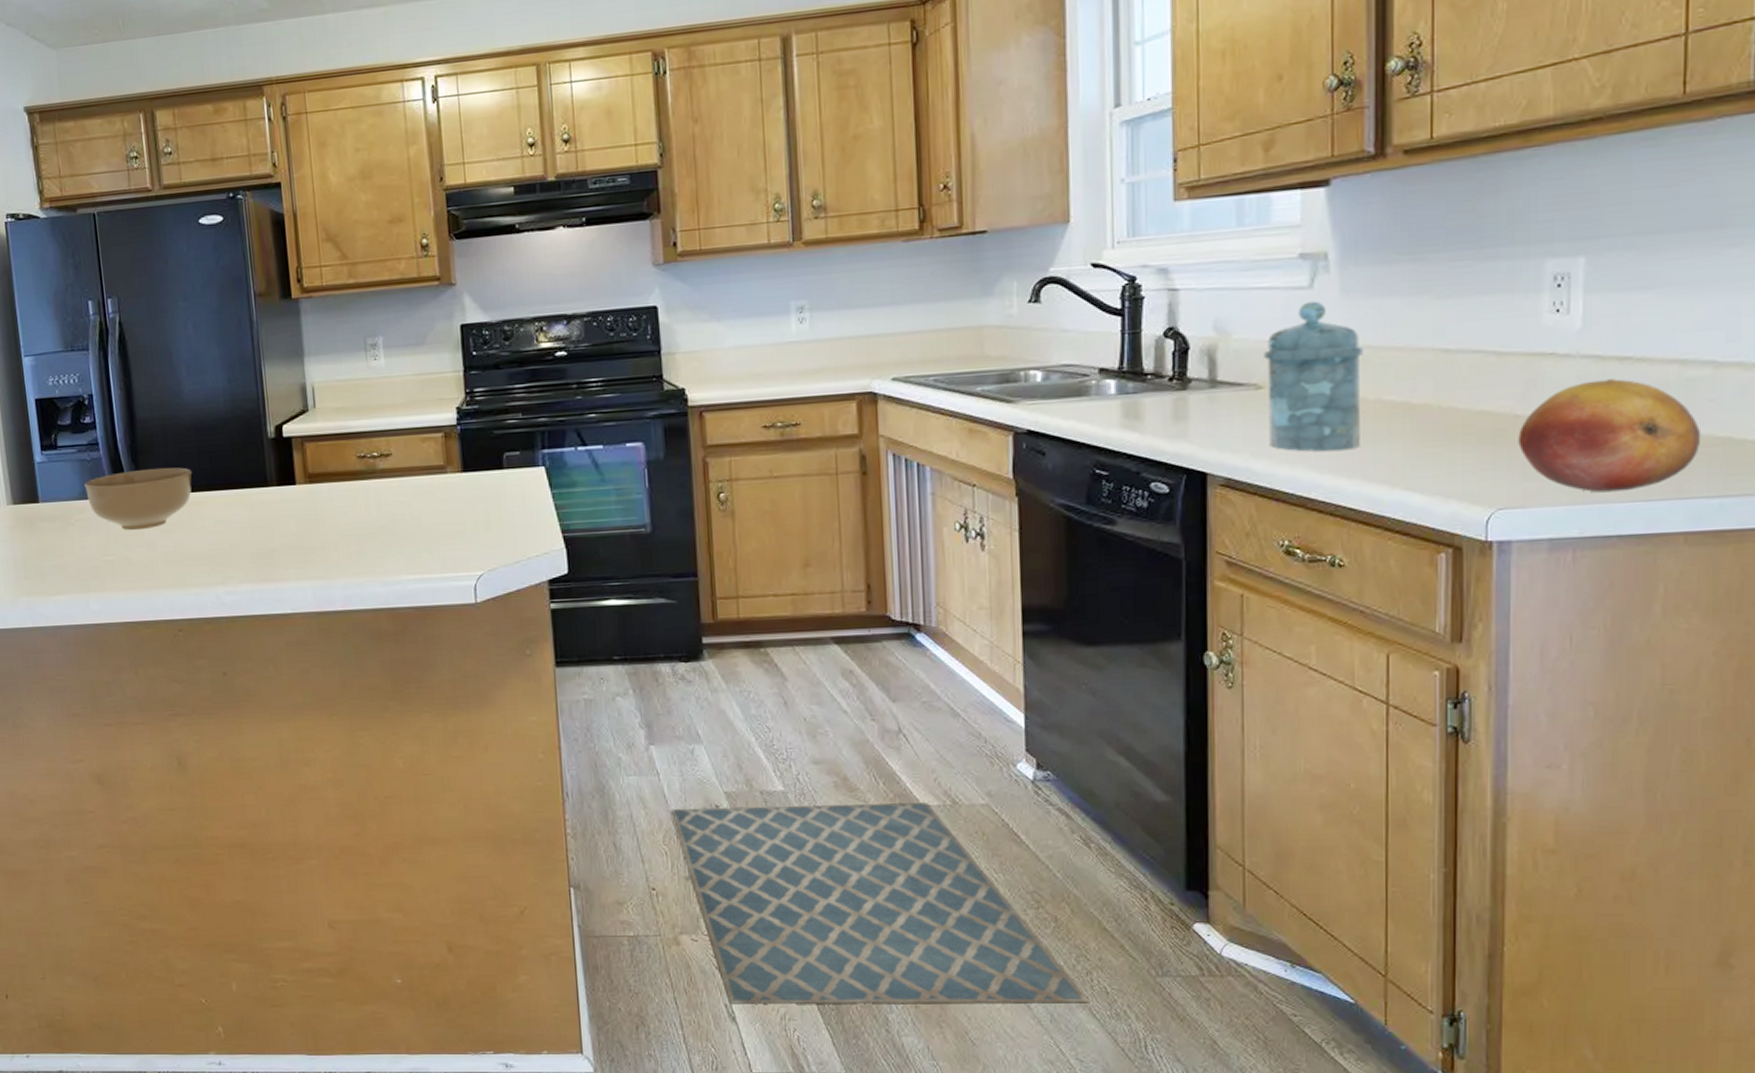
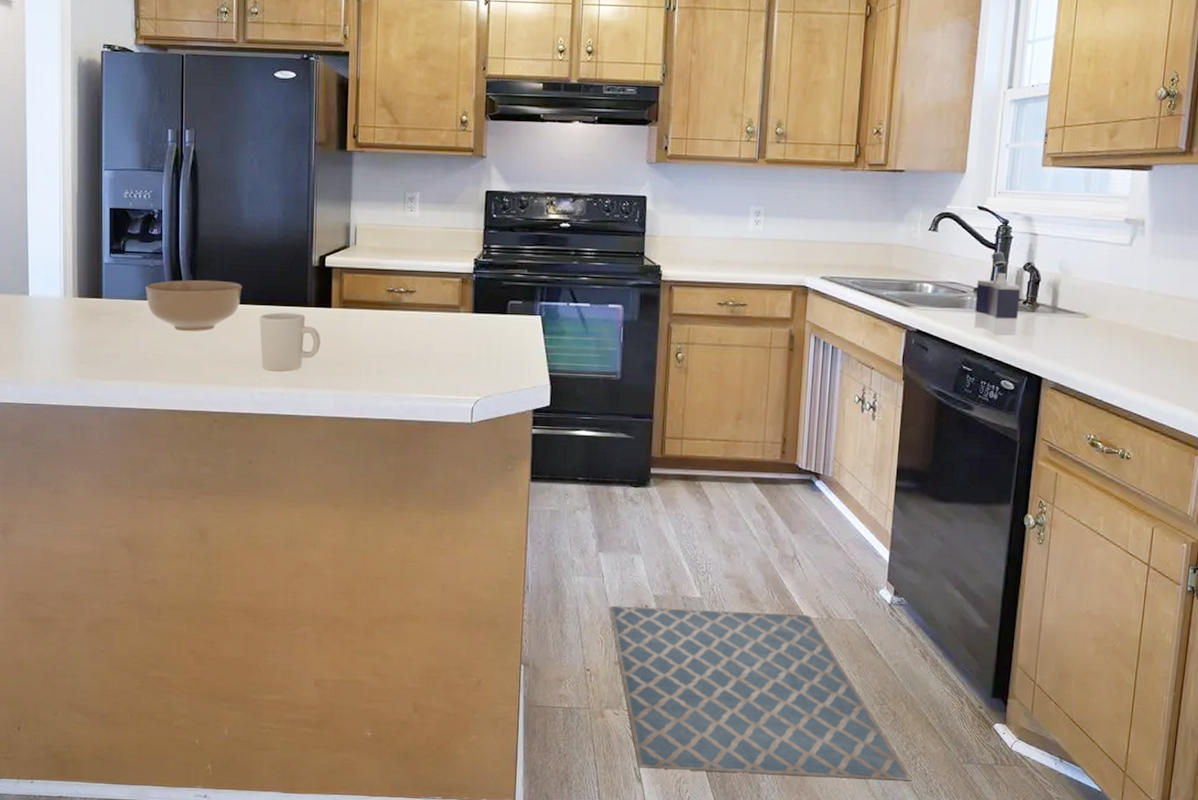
mug: none [215,495,289,567] -> present [259,312,321,373]
perfume bottle: none [1102,317,1164,426] -> present [973,251,1020,336]
canister: present [1264,301,1365,452] -> none [1088,255,1162,372]

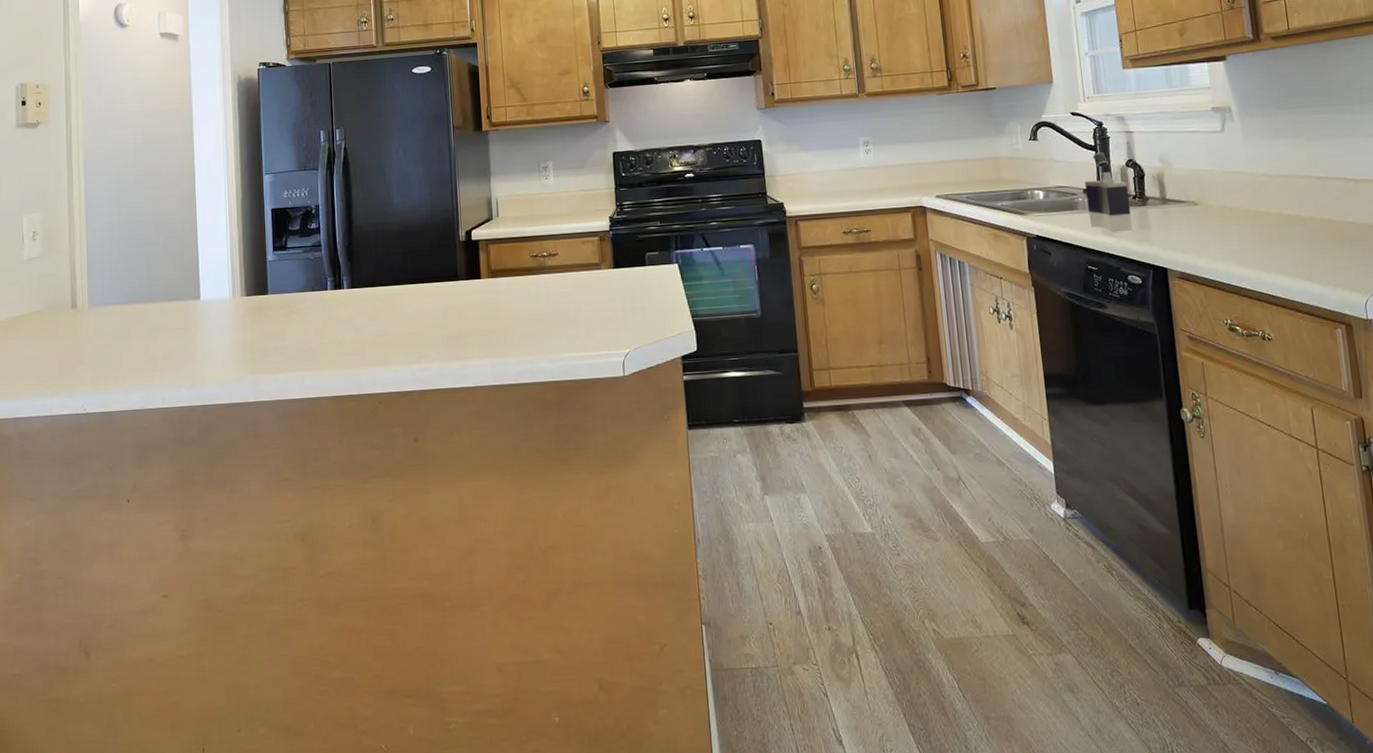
bowl: present [146,280,243,332] -> none [308,265,397,318]
mug: present [259,312,321,373] -> none [415,287,474,348]
bath mat: present [610,605,913,781] -> none [783,539,1126,728]

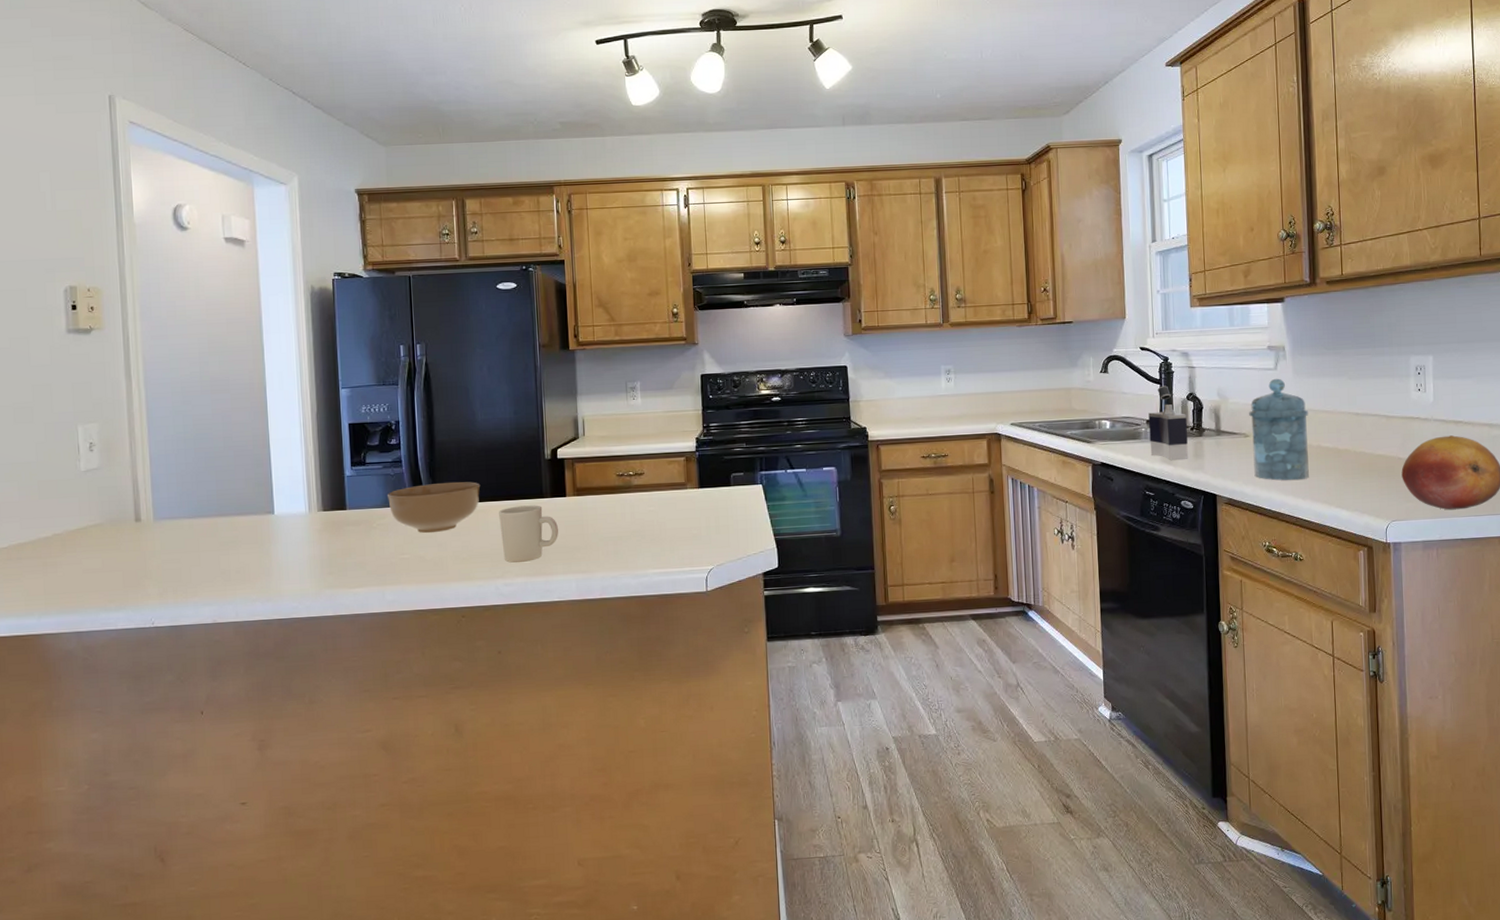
bowl: none [308,265,397,318] -> present [388,481,481,534]
mug: none [415,287,474,348] -> present [499,505,559,564]
canister: none [1196,141,1271,252] -> present [1249,378,1309,481]

